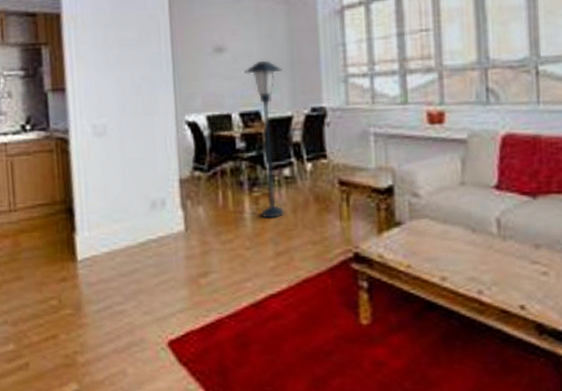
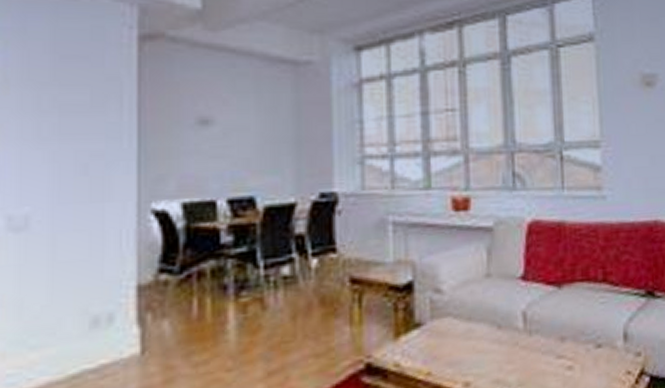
floor lamp: present [244,60,284,219] -> none [237,136,286,330]

